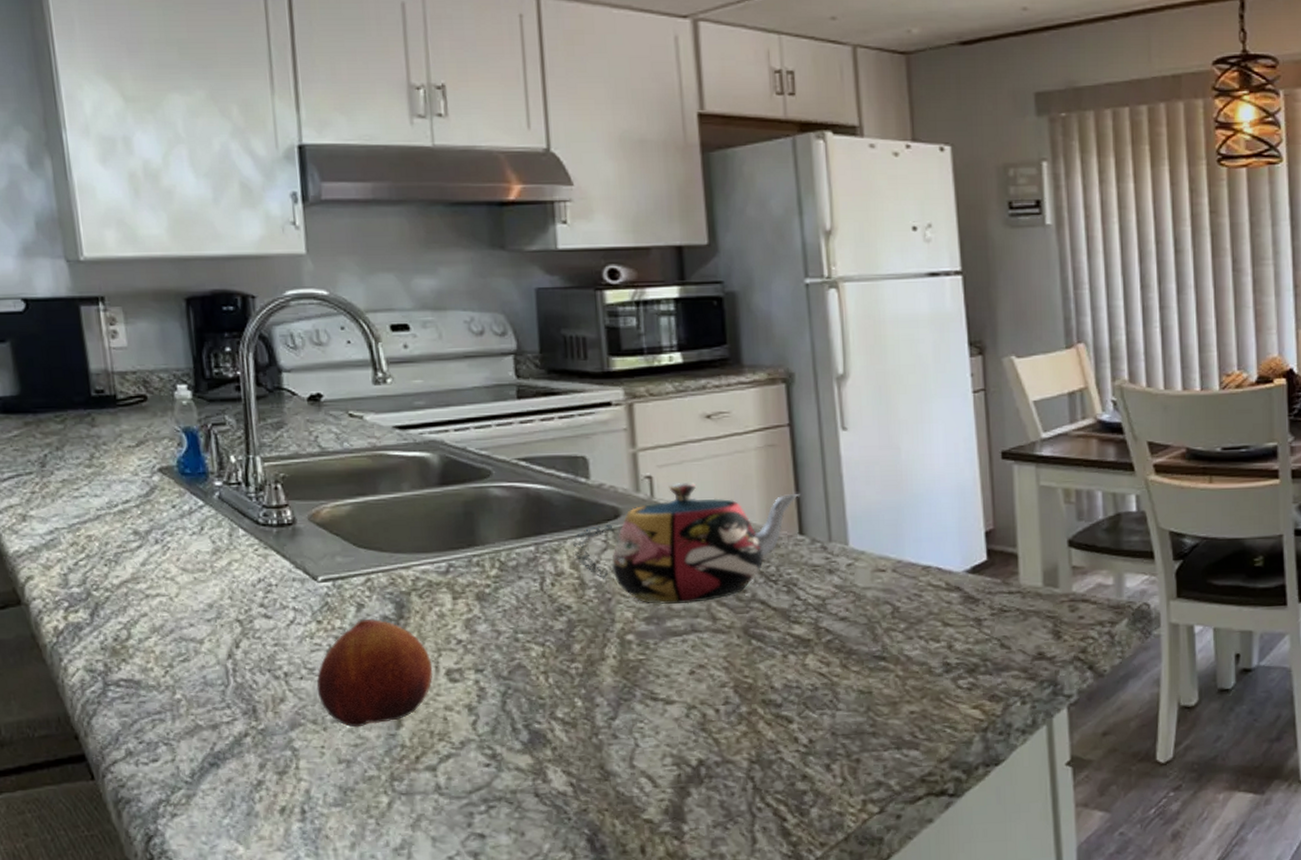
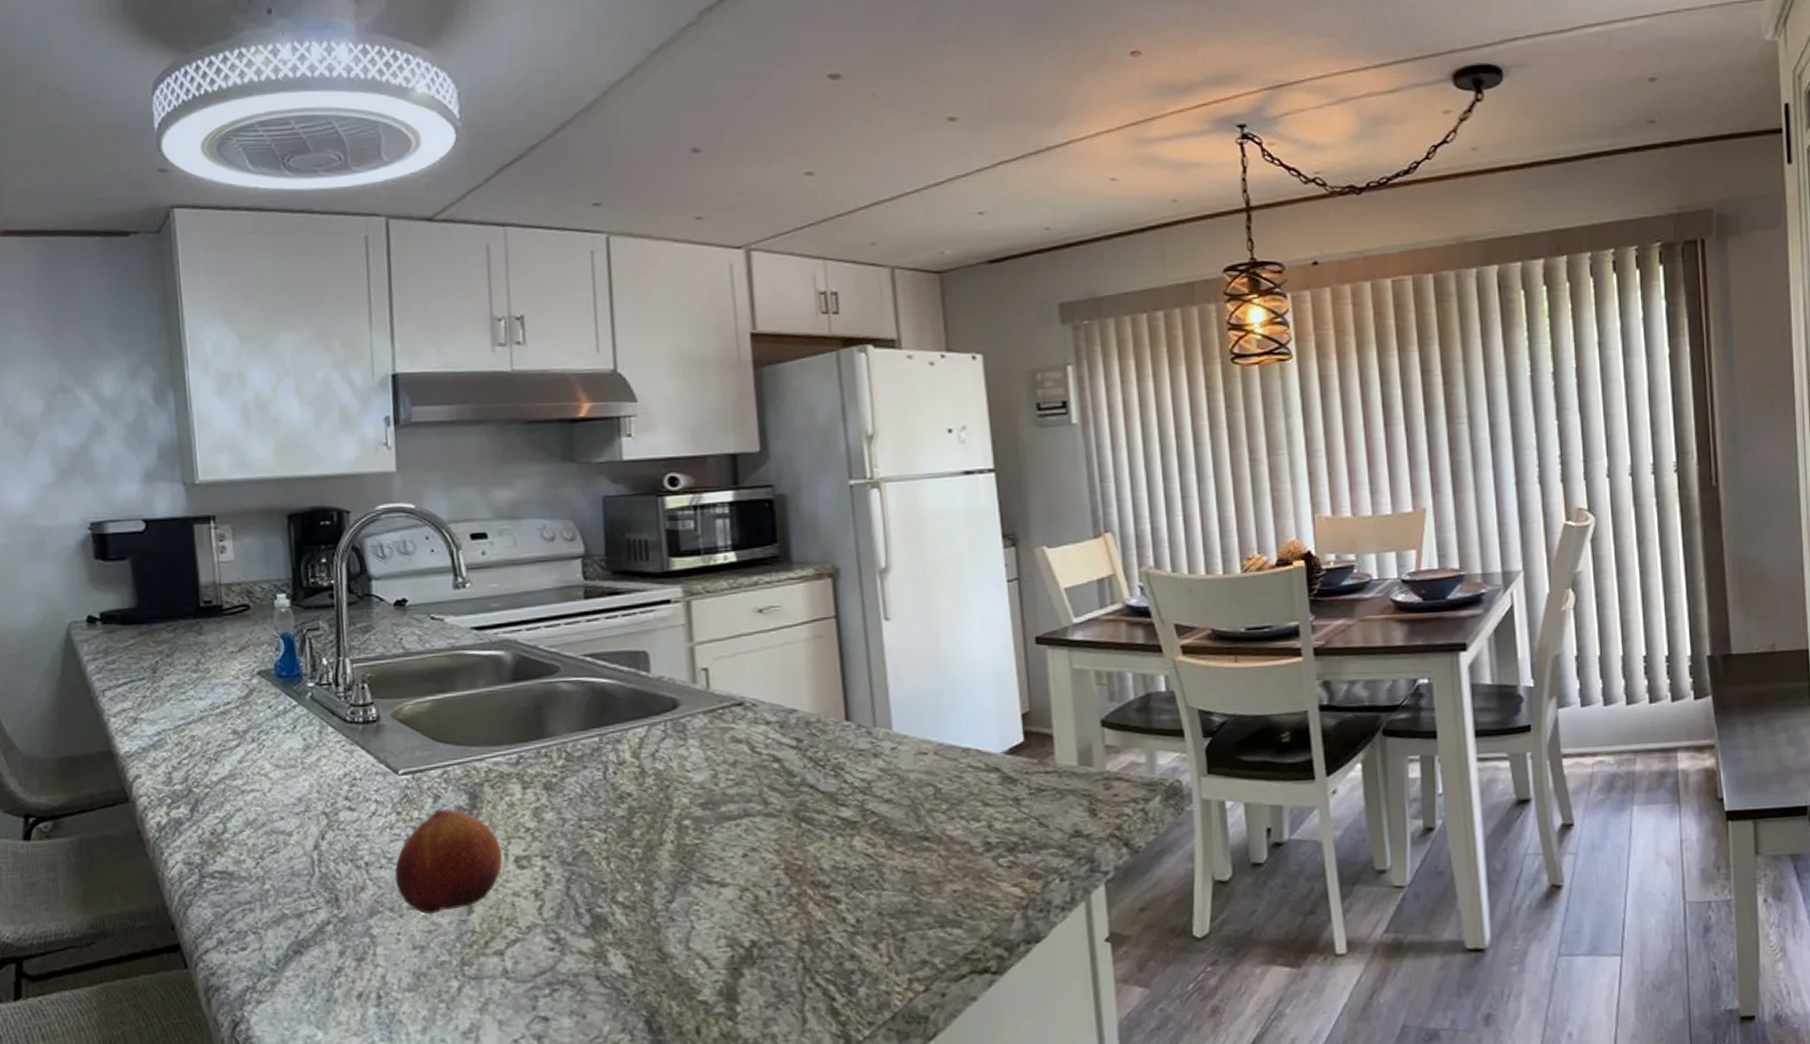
teapot: present [573,483,800,604] -> none [634,673,846,790]

